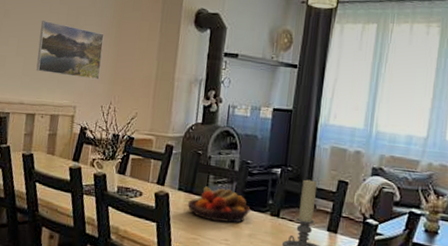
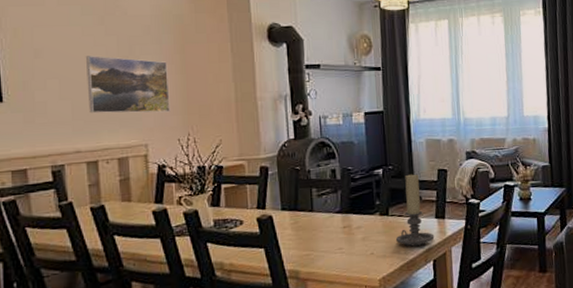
fruit bowl: present [188,186,251,223] -> none [295,198,360,234]

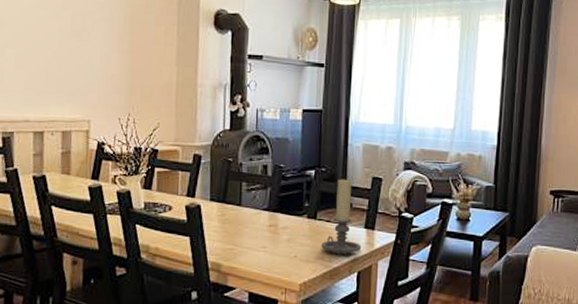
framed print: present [85,56,170,114] -> none [40,28,116,91]

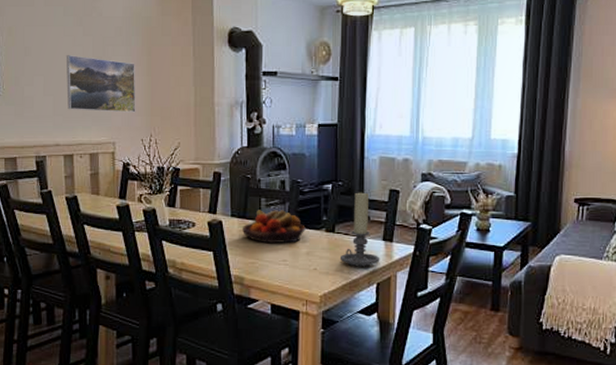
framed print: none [40,28,116,91] -> present [66,55,136,113]
fruit bowl: none [222,194,287,230] -> present [243,210,306,244]

